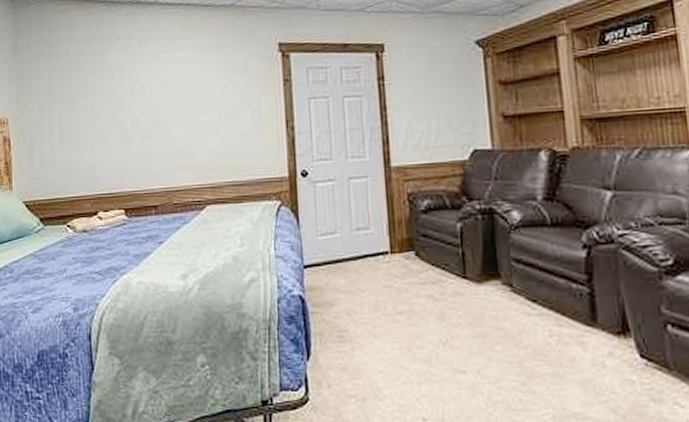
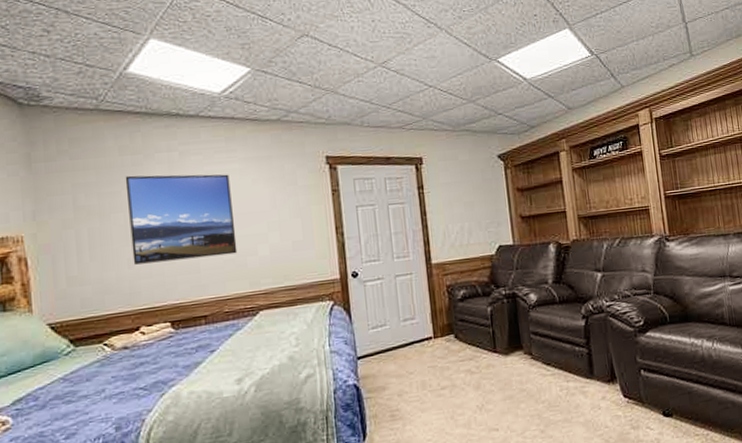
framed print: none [91,62,188,150] -> present [125,174,238,265]

